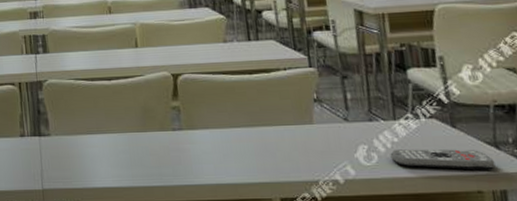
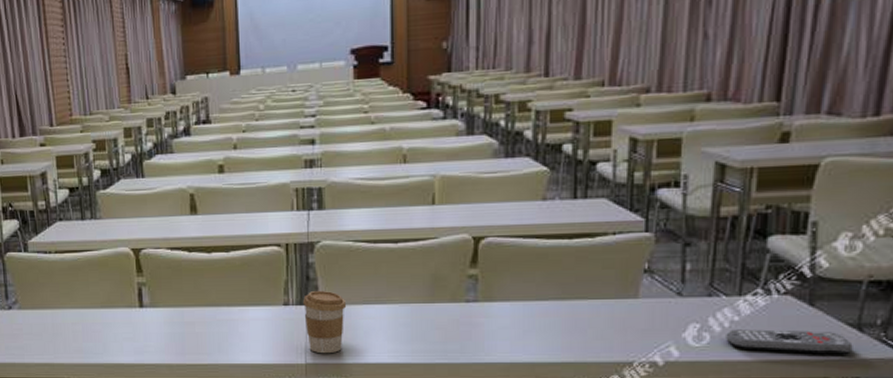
coffee cup: none [36,122,74,180] -> present [302,290,347,354]

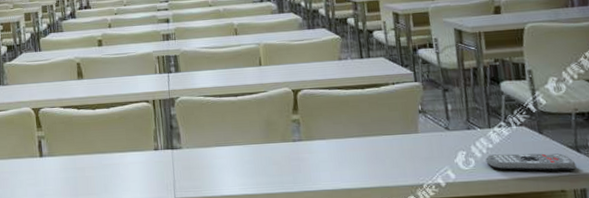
coffee cup: present [302,290,347,354] -> none [168,136,203,190]

